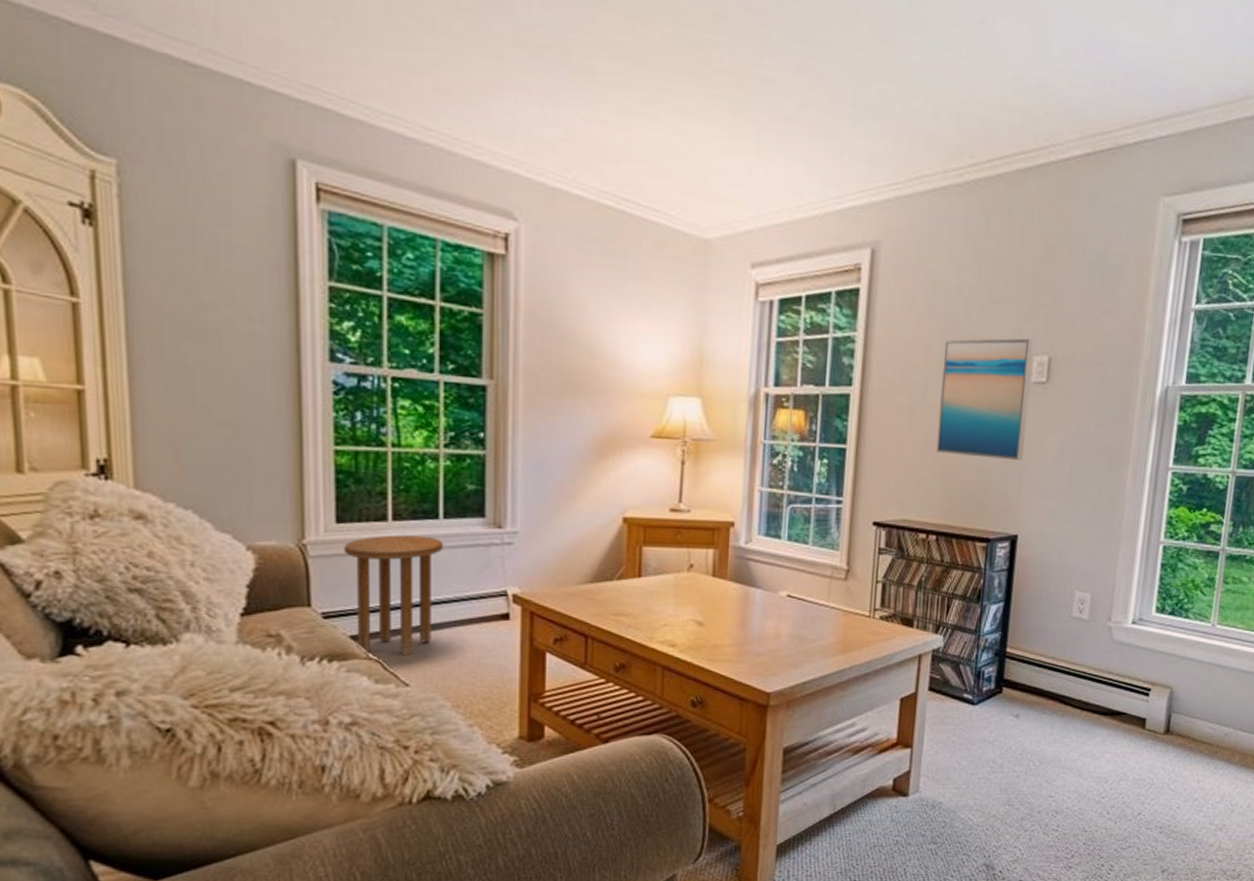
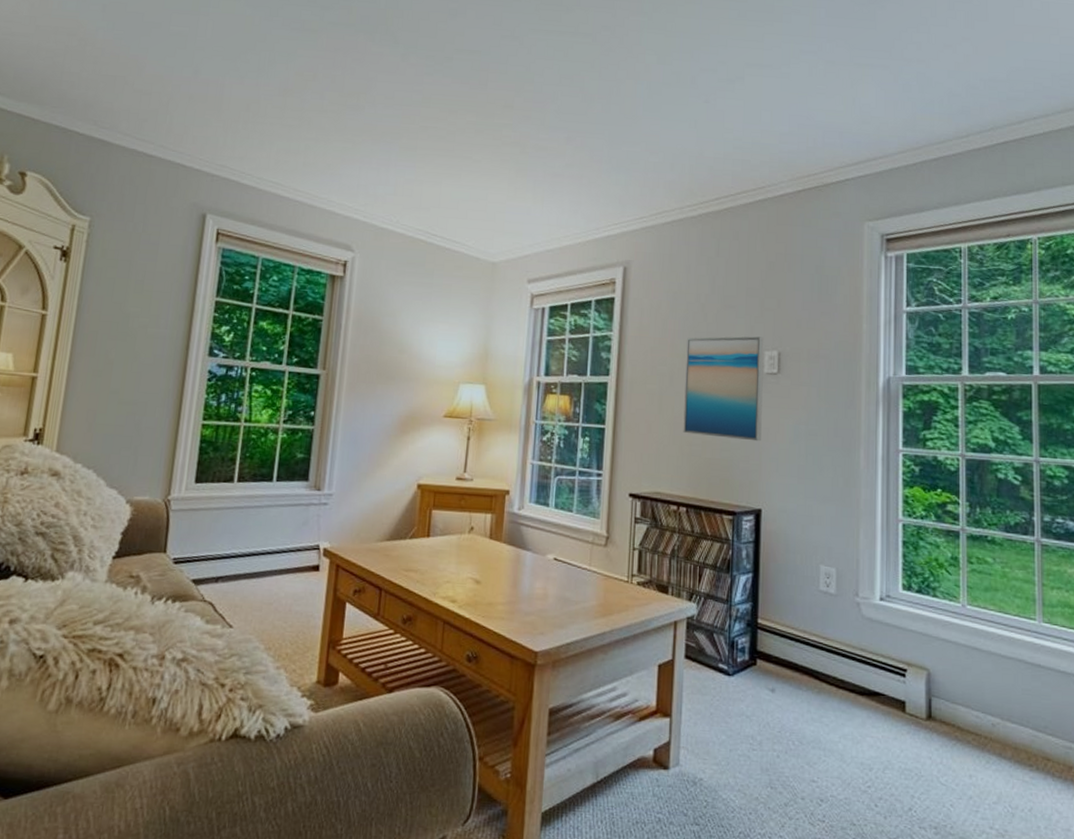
side table: present [344,535,444,656] -> none [196,494,274,600]

